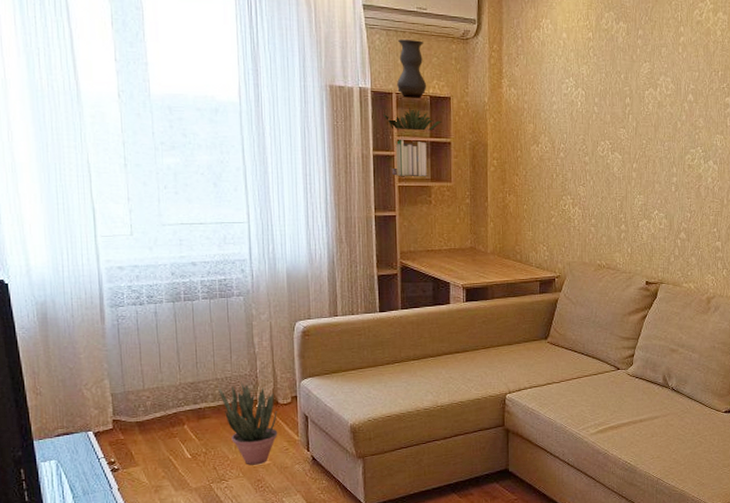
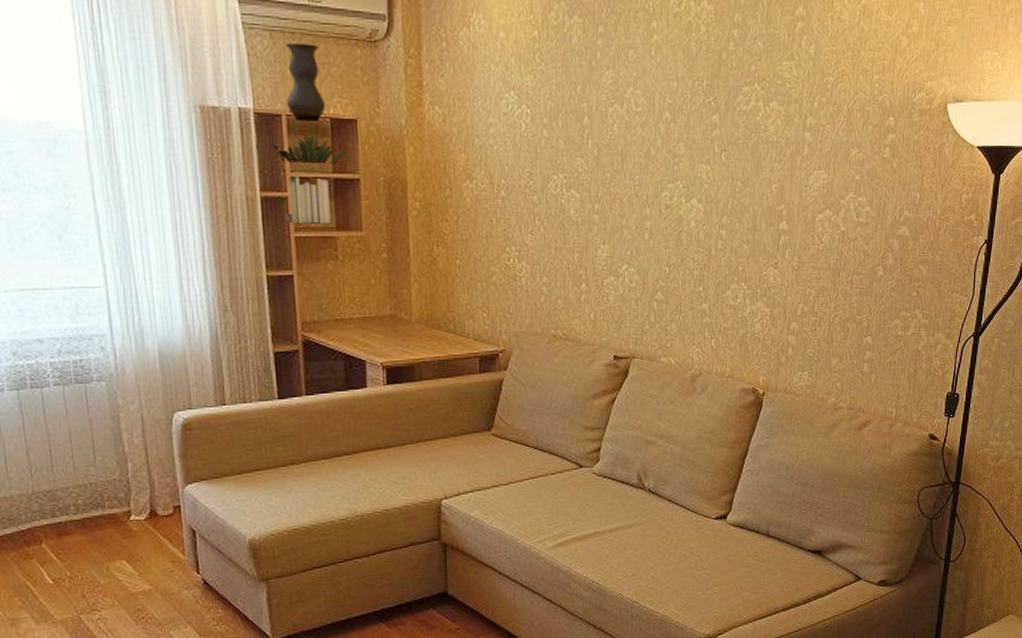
potted plant: present [218,381,278,465] -> none [82,488,160,592]

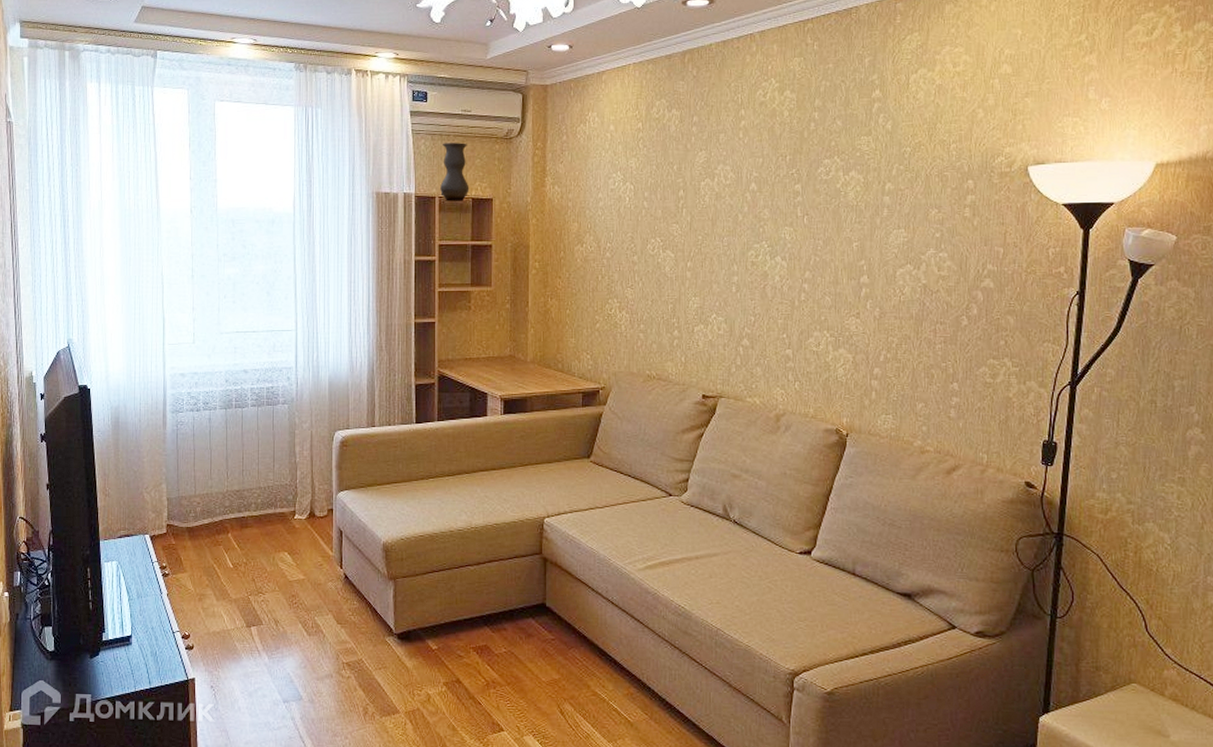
plant: present [270,134,348,164] -> none [426,211,484,234]
books: present [286,177,331,224] -> none [433,244,467,281]

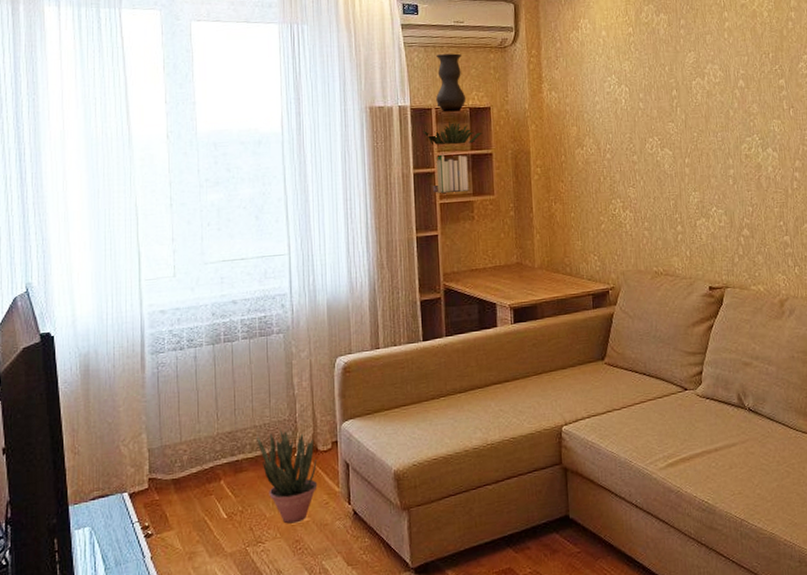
potted plant: none [261,491,314,580] -> present [257,427,318,524]
plant: none [426,211,484,234] -> present [422,122,483,145]
books: none [433,244,467,281] -> present [433,155,469,193]

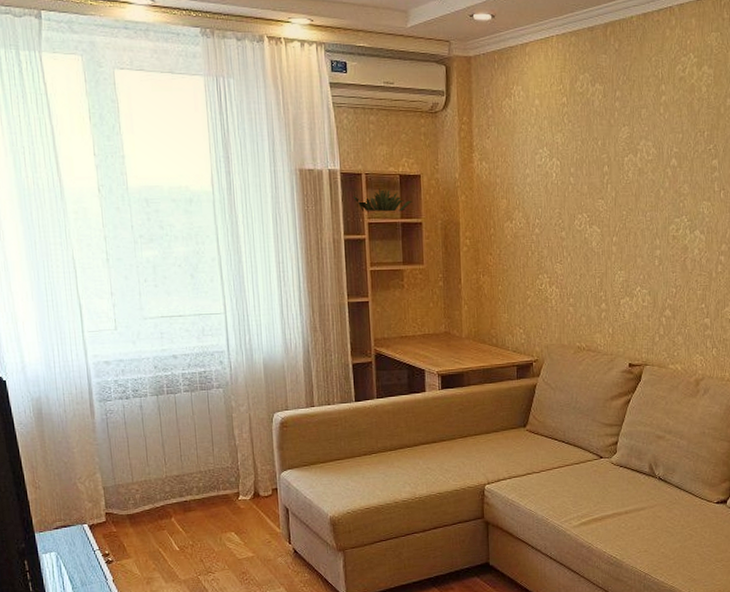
potted plant: present [257,427,318,524] -> none [202,474,260,558]
books: present [433,155,469,193] -> none [364,222,399,260]
vase: present [436,53,466,112] -> none [366,117,396,178]

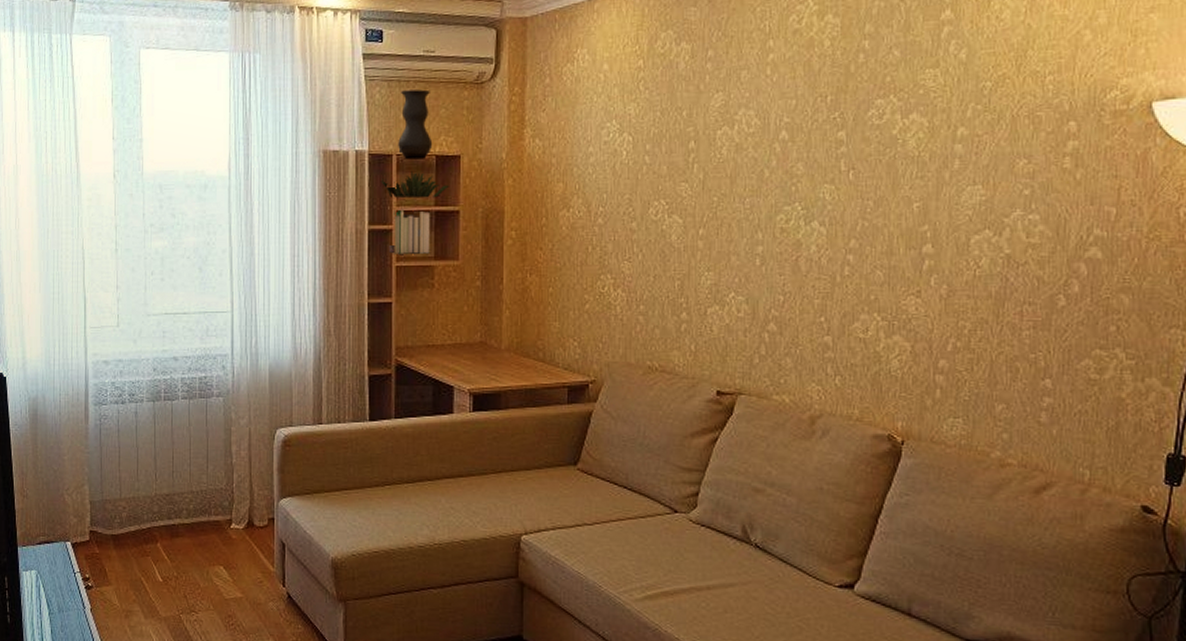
books: none [364,222,399,260] -> present [389,210,430,254]
vase: none [366,117,396,178] -> present [398,89,433,160]

